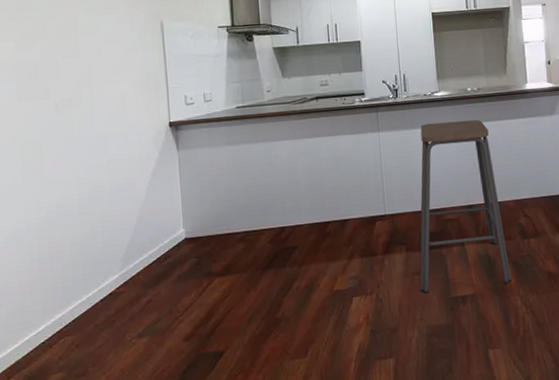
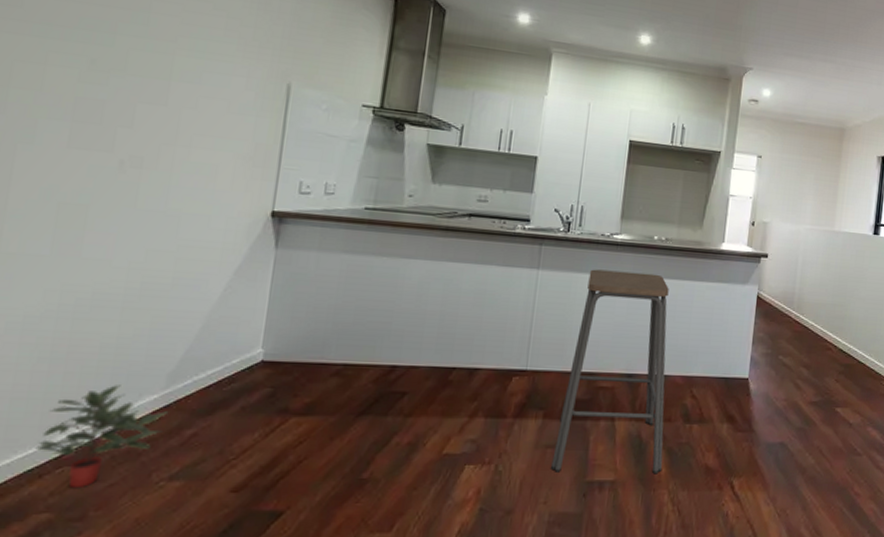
potted plant: none [43,271,128,353] -> present [35,385,169,489]

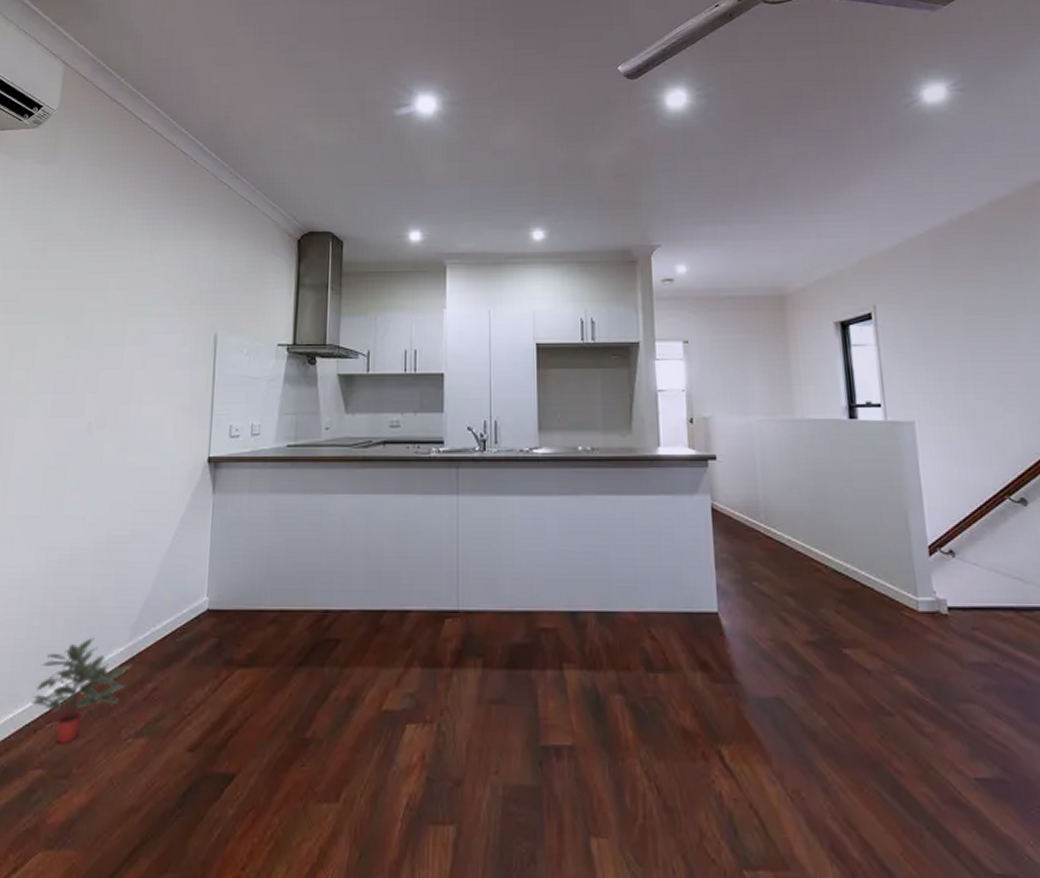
bar stool: present [551,269,669,474] -> none [498,490,629,739]

